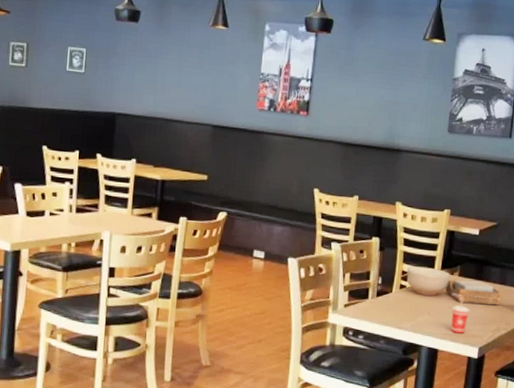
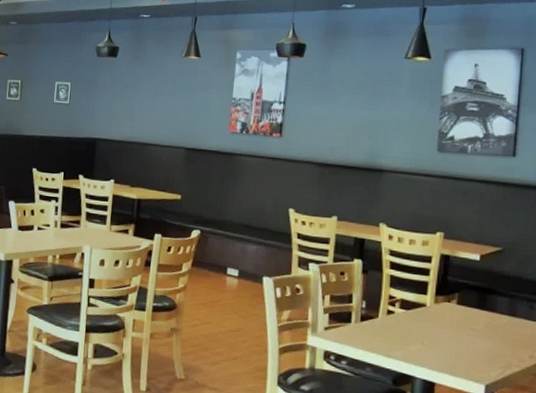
bowl: present [406,266,451,297] -> none [394,291,448,325]
napkin holder: present [445,279,502,306] -> none [441,307,512,340]
beverage cup: present [451,293,470,334] -> none [449,322,473,368]

